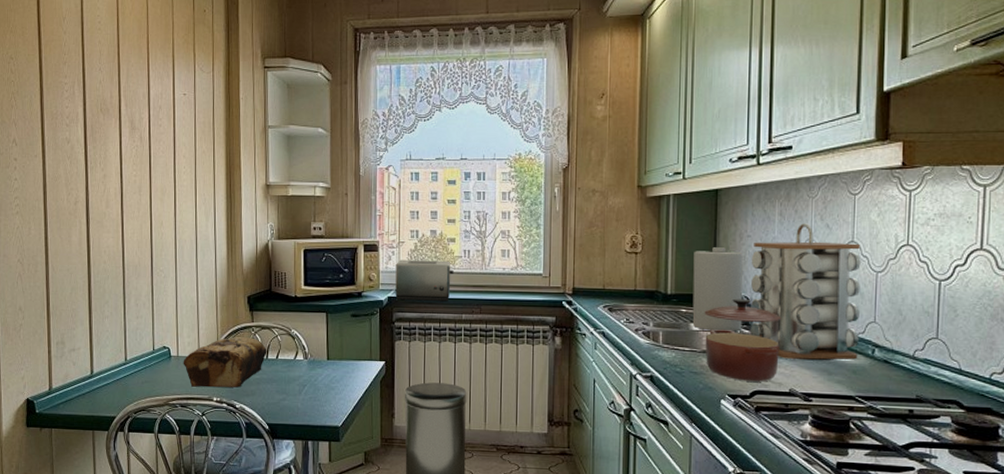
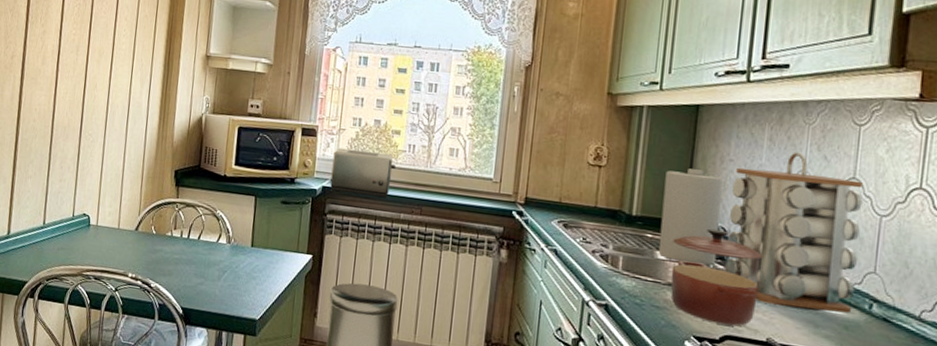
bread loaf: present [183,336,267,388] -> none [101,211,190,266]

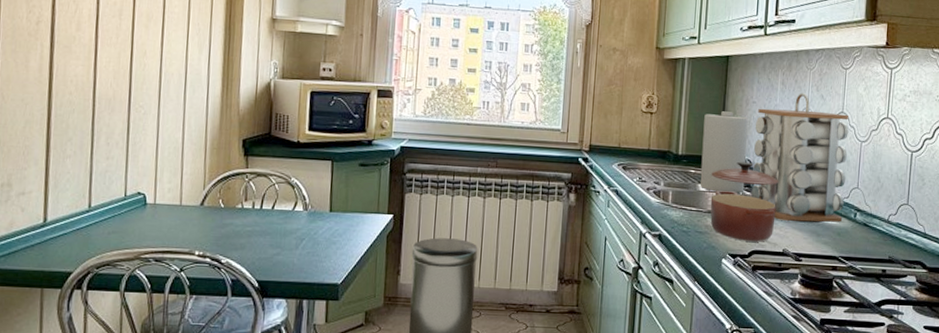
toaster: present [330,148,396,198] -> none [408,107,471,154]

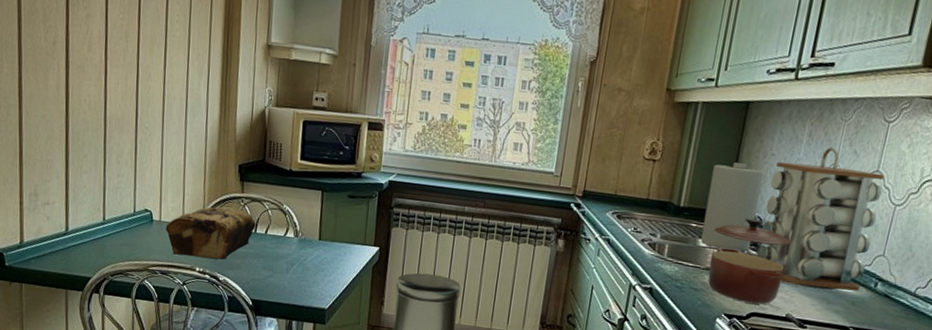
bread loaf: none [160,183,262,240] -> present [165,206,256,260]

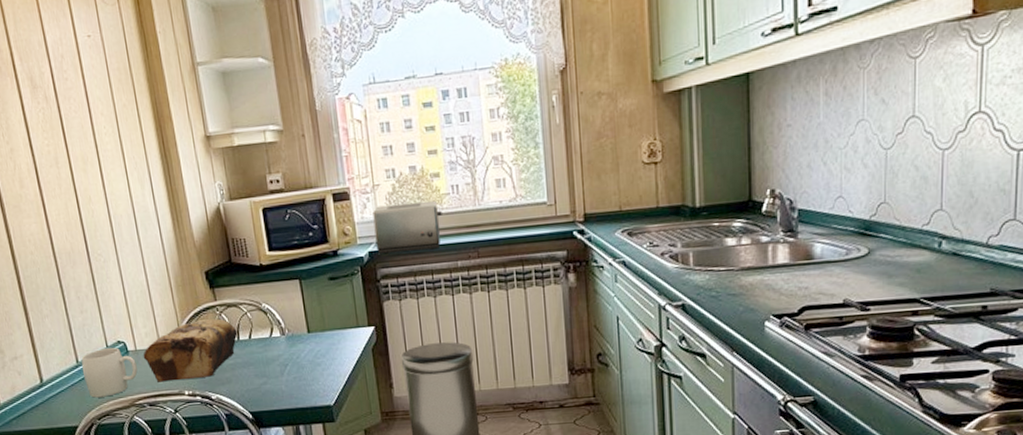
mug: none [106,212,158,257] -> present [81,348,138,398]
toaster: none [396,142,461,192] -> present [372,200,442,255]
paper towel holder: present [700,162,764,252] -> none [724,143,786,244]
saucepan: present [708,218,791,305] -> none [740,201,831,298]
spice rack: present [757,147,884,291] -> none [794,101,924,266]

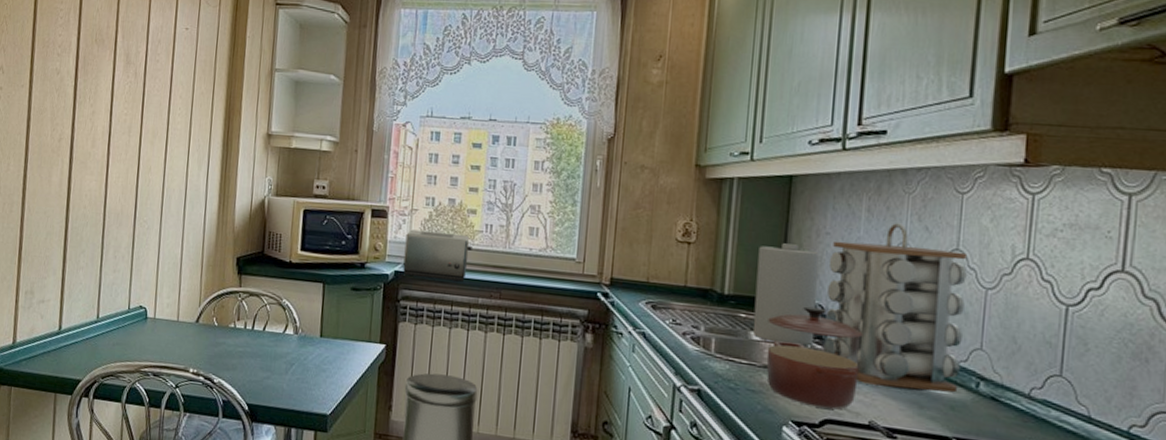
mug: present [81,348,138,398] -> none [99,309,152,358]
bread loaf: present [143,318,238,382] -> none [159,302,254,360]
paper towel holder: none [724,143,786,244] -> present [752,243,819,346]
saucepan: none [740,201,831,298] -> present [766,306,863,410]
spice rack: none [794,101,924,266] -> present [823,223,967,393]

